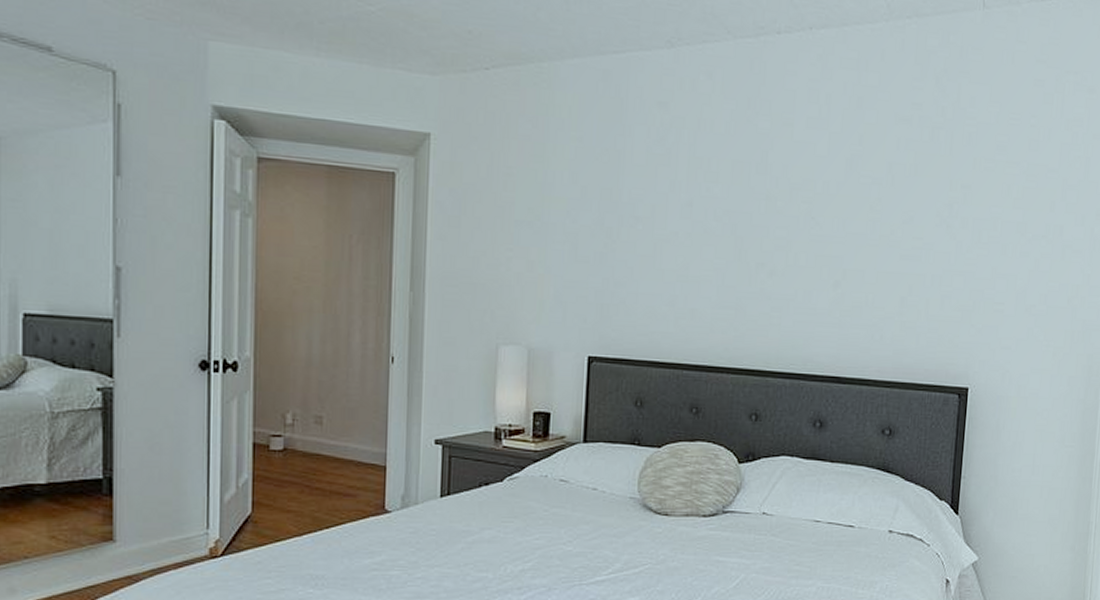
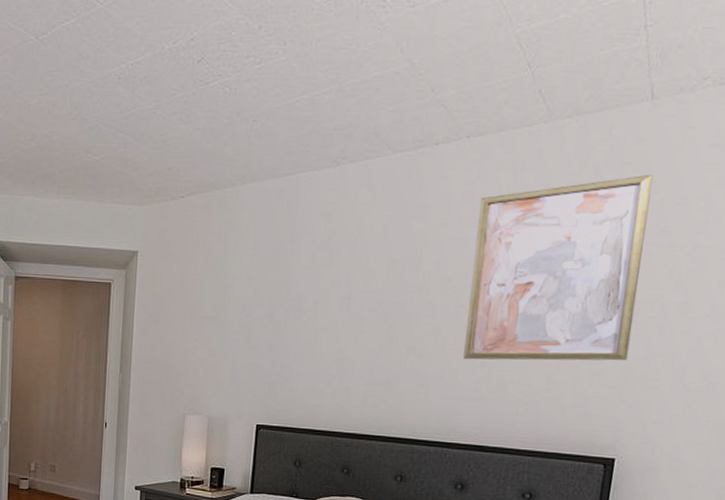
wall art: none [816,85,989,282] -> present [463,174,654,361]

